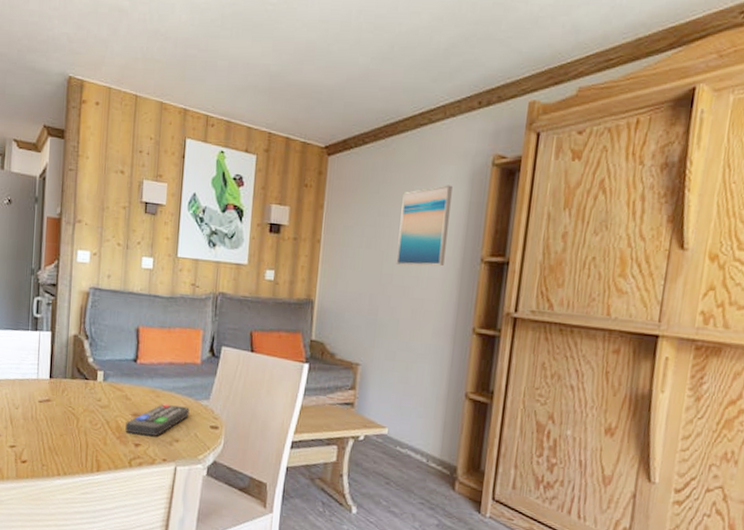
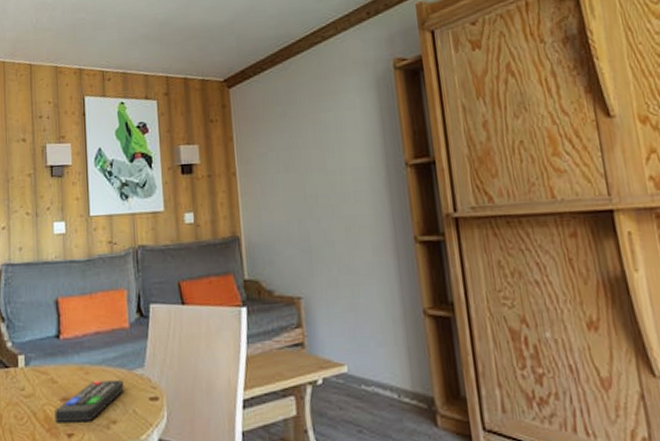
wall art: present [396,185,453,267] -> none [311,95,368,185]

